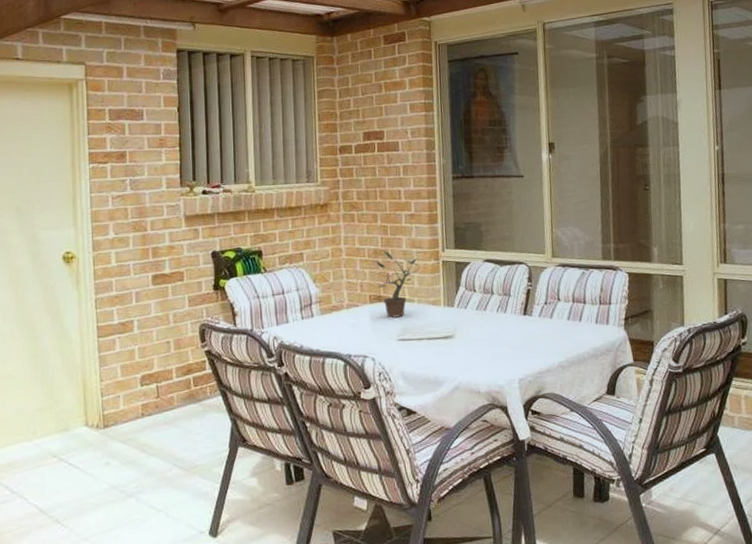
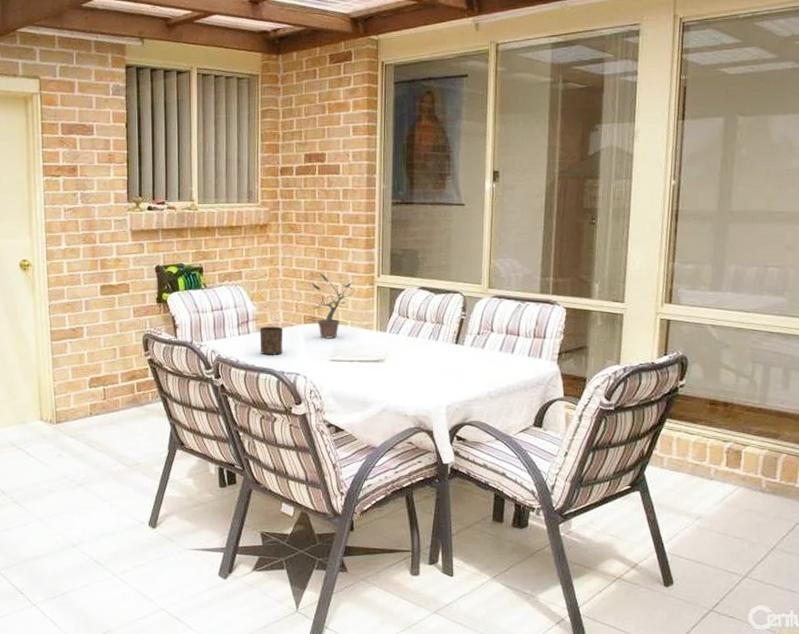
cup: none [324,307,349,339] -> present [259,326,283,355]

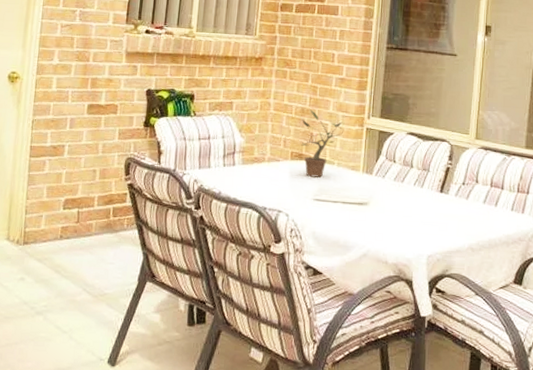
cup: present [259,326,283,355] -> none [244,159,269,190]

